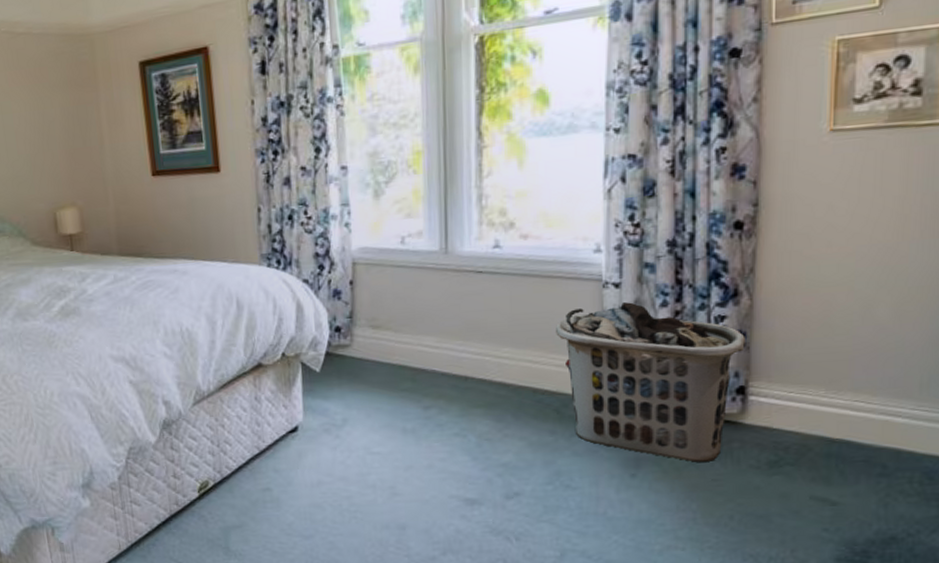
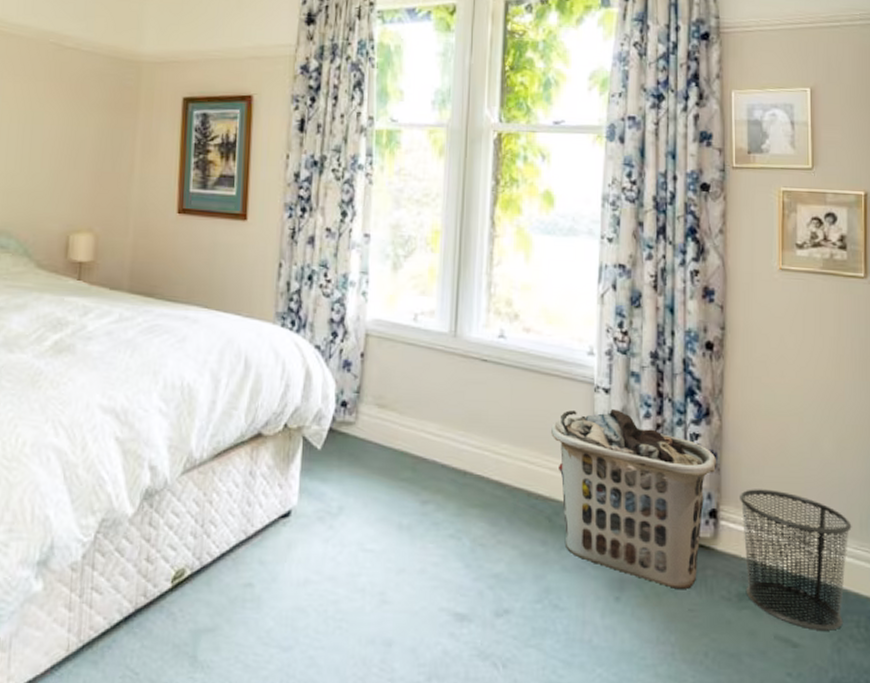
waste bin: none [771,361,910,489] -> present [739,489,852,631]

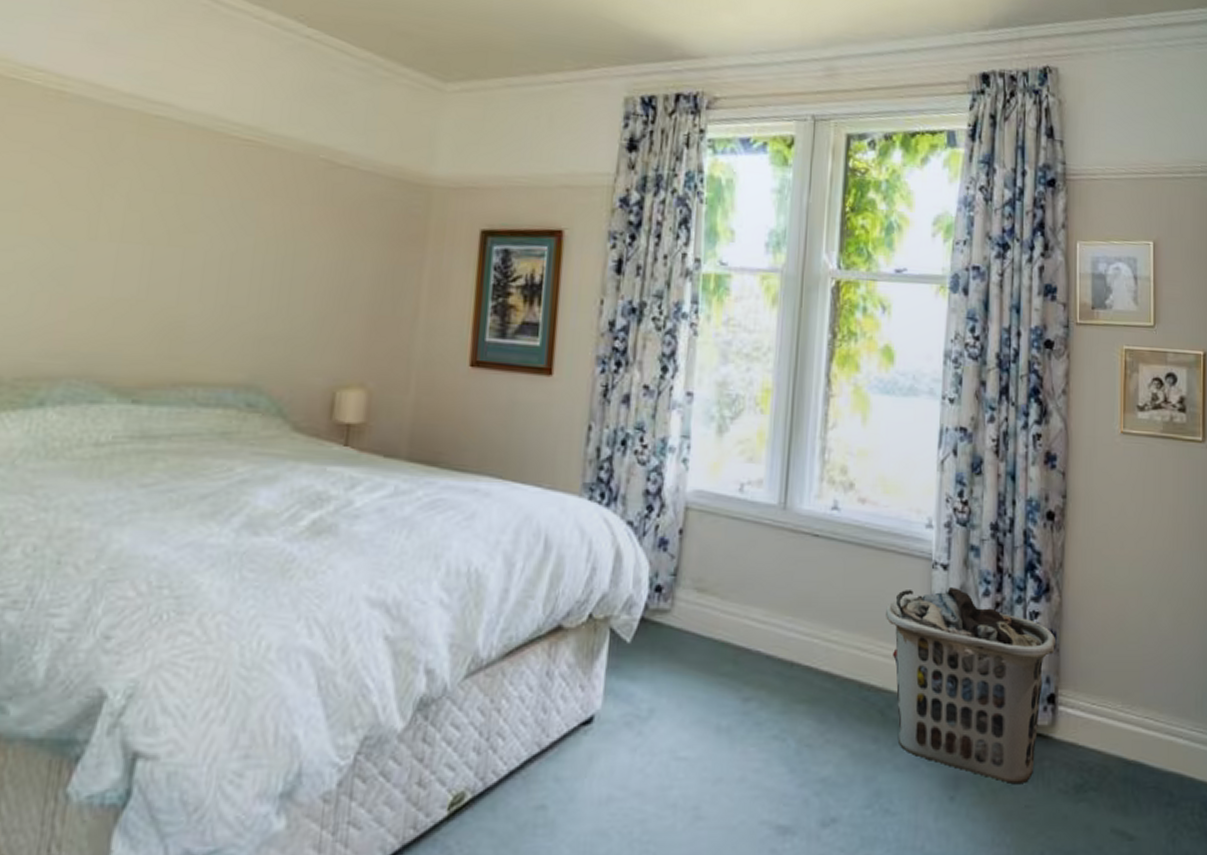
waste bin: present [739,489,852,631] -> none [1077,670,1188,820]

